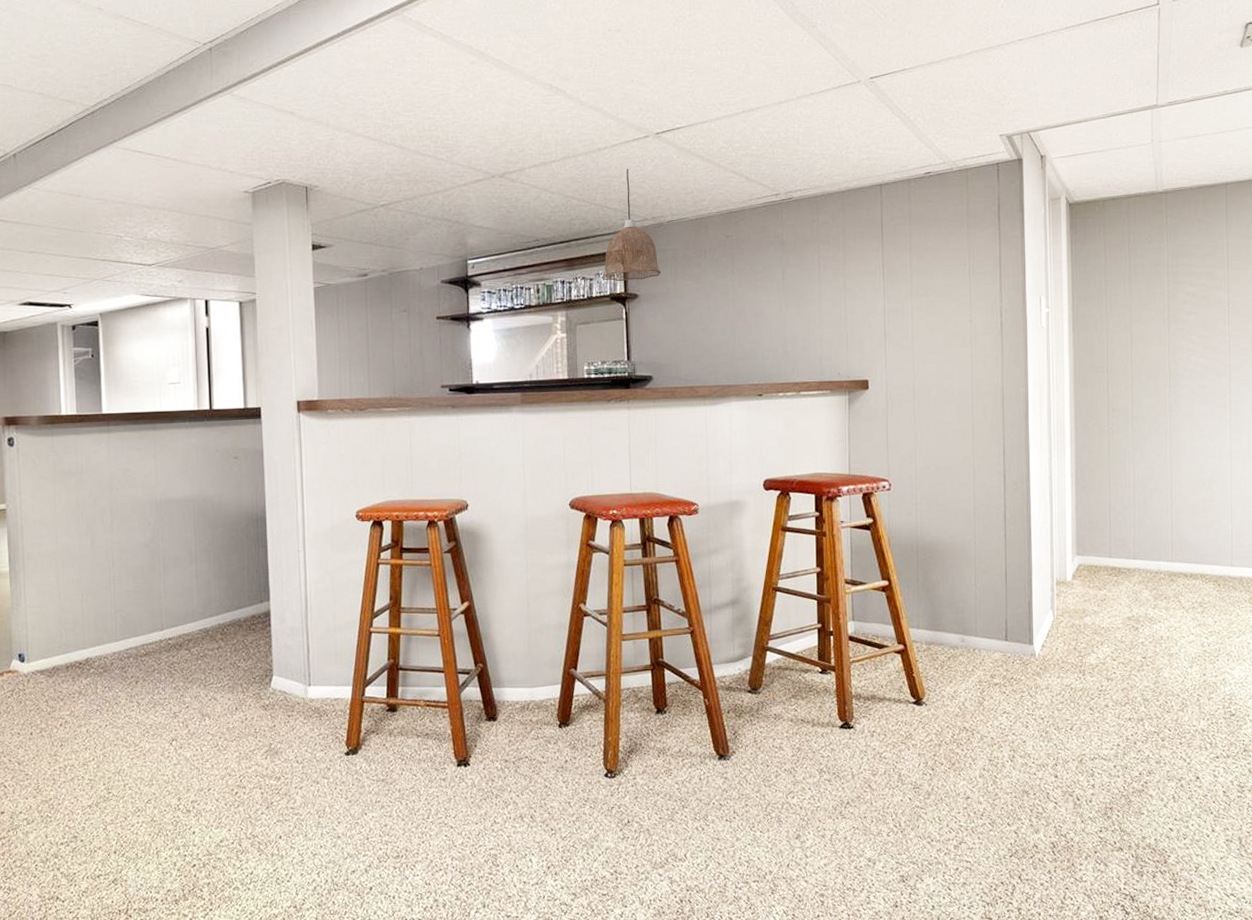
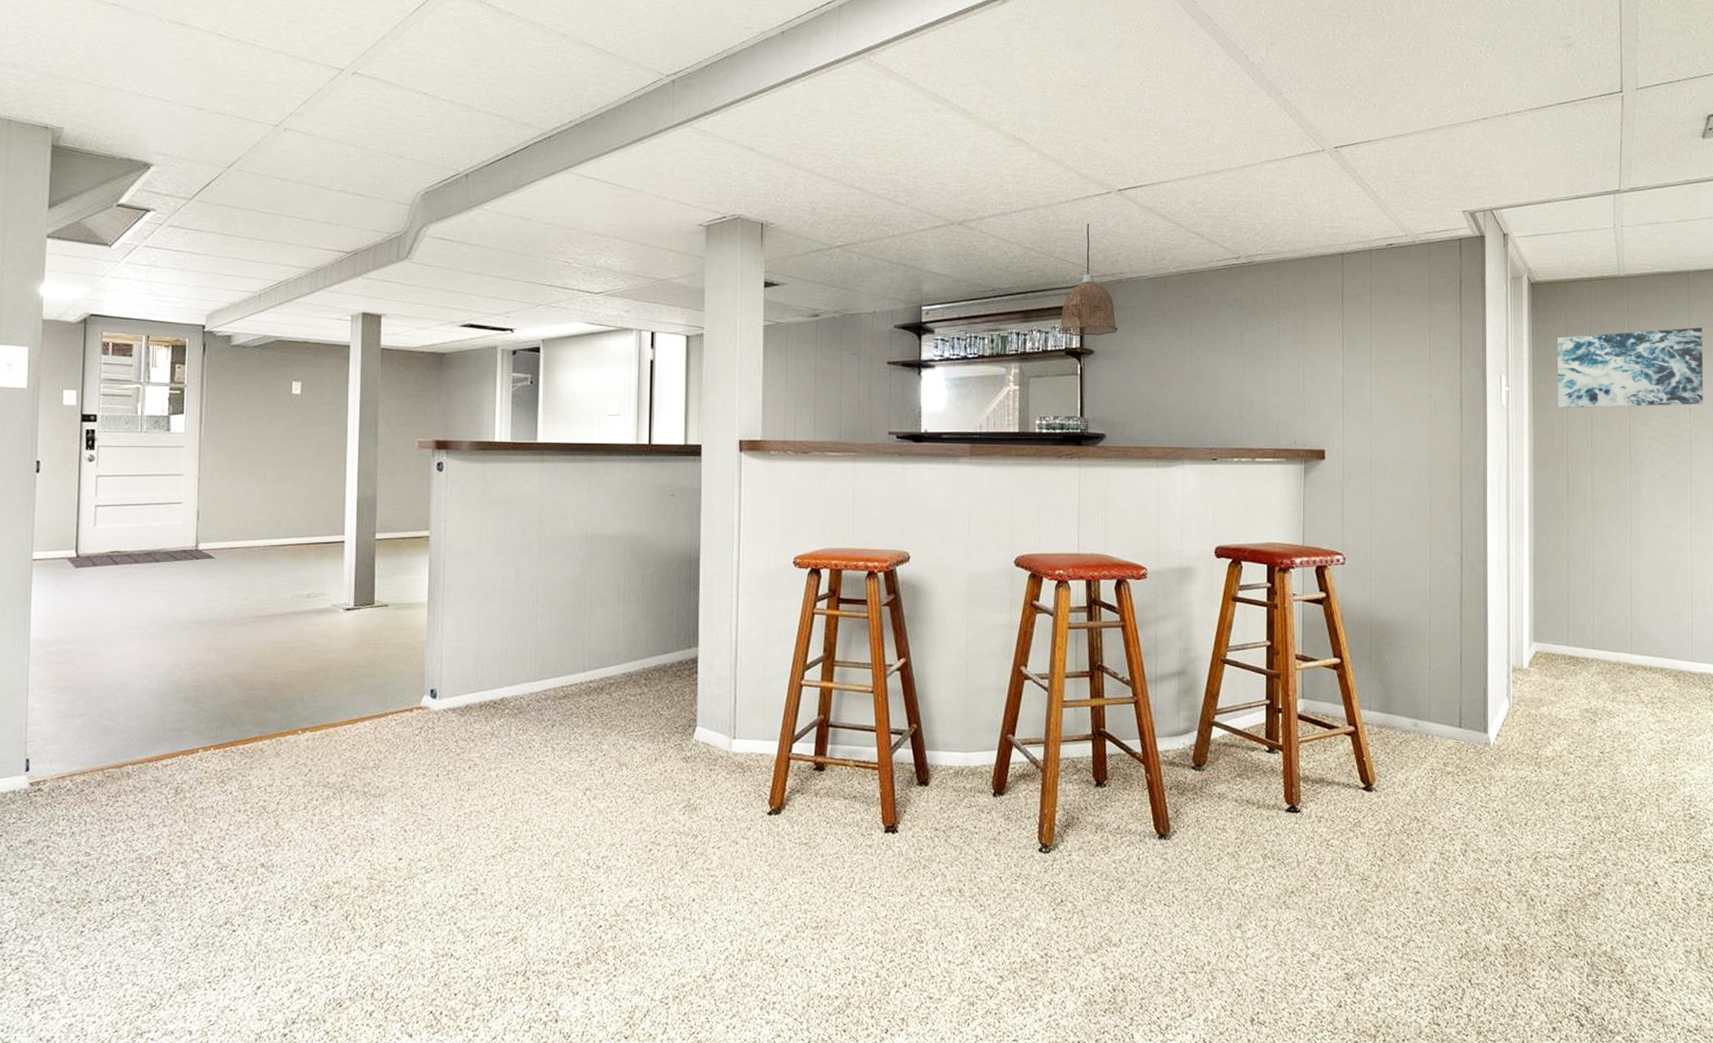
wall art: none [1096,239,1242,327] -> present [1558,327,1704,409]

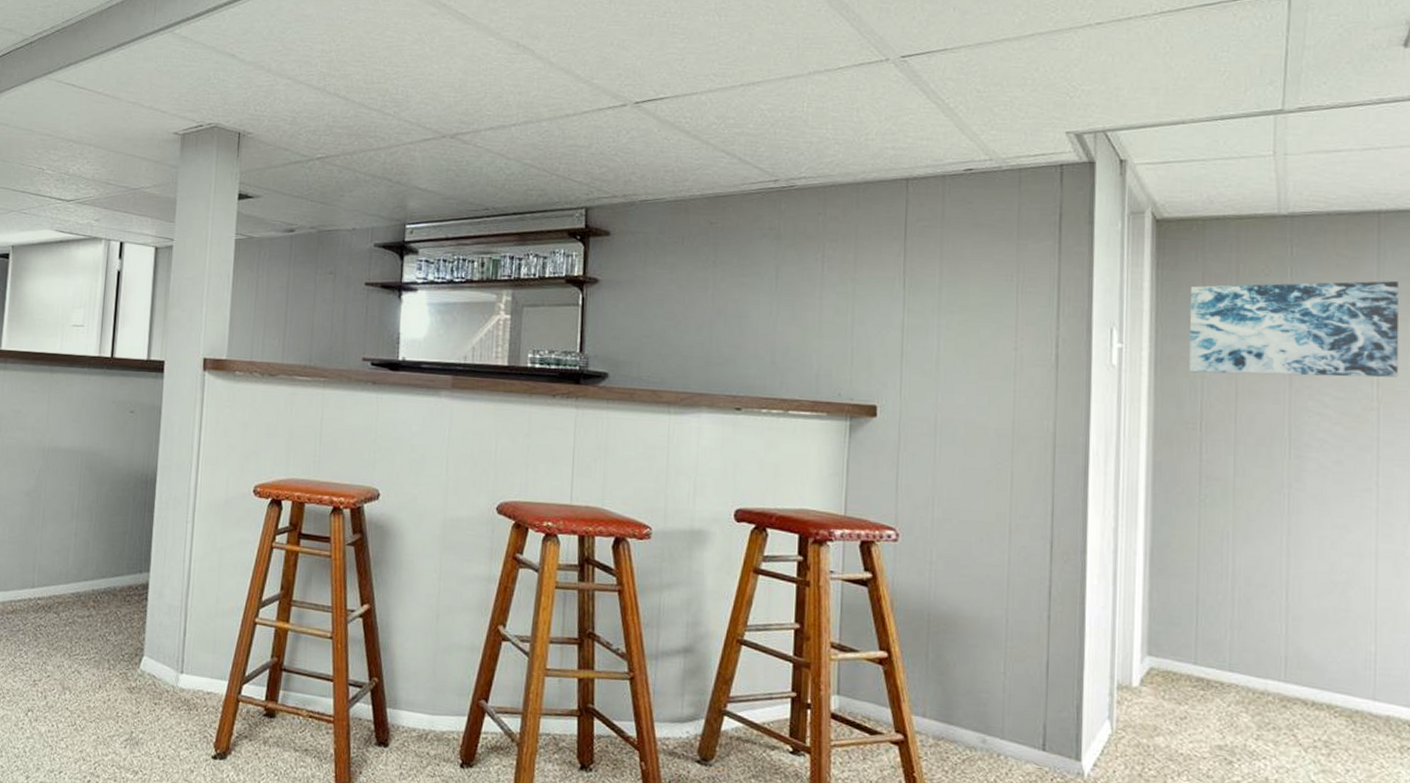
pendant lamp: present [1058,224,1118,337] -> none [558,139,629,264]

